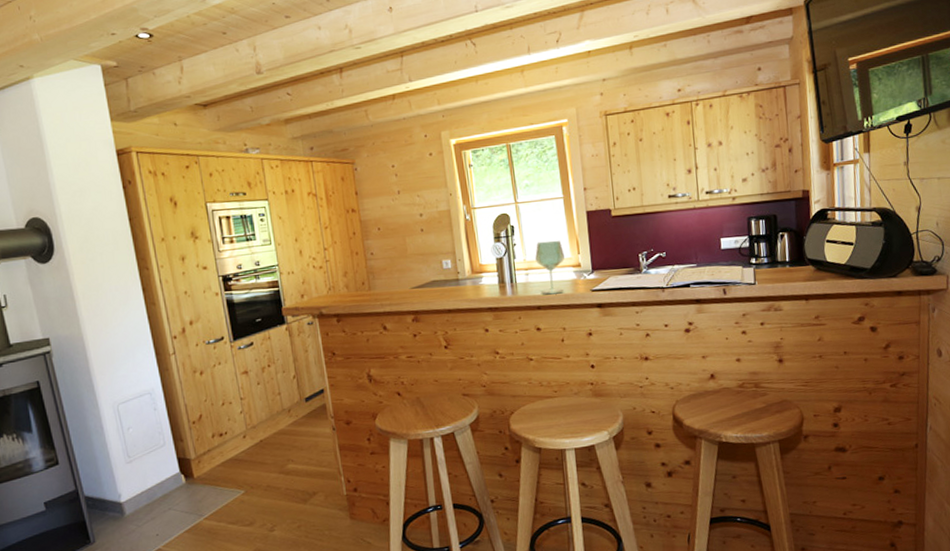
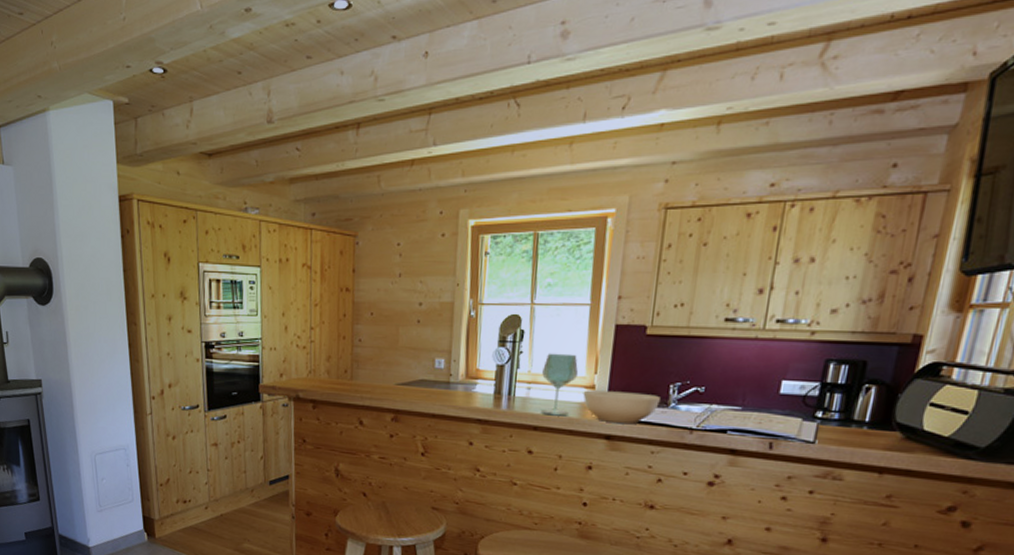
bowl: none [572,264,635,293] -> present [583,390,662,424]

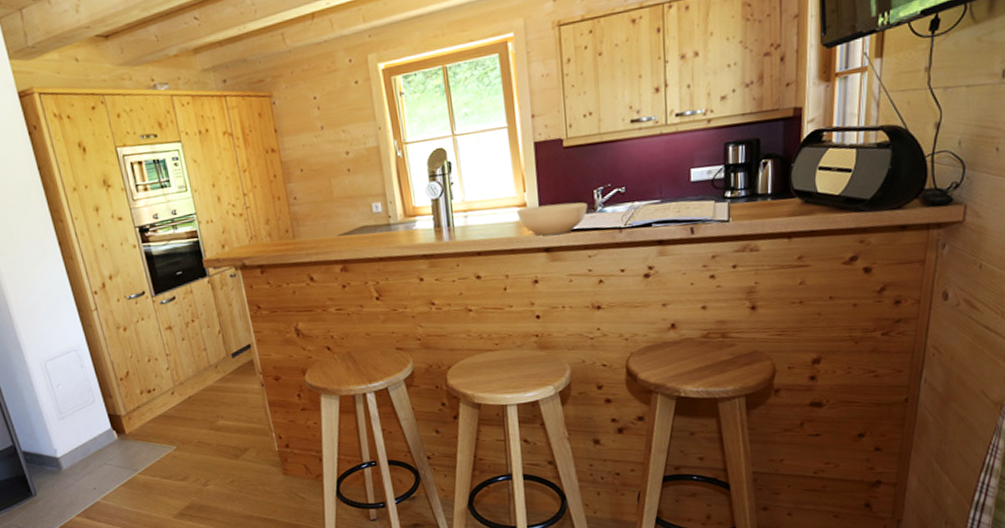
wine glass: present [540,353,578,416] -> none [475,176,508,239]

